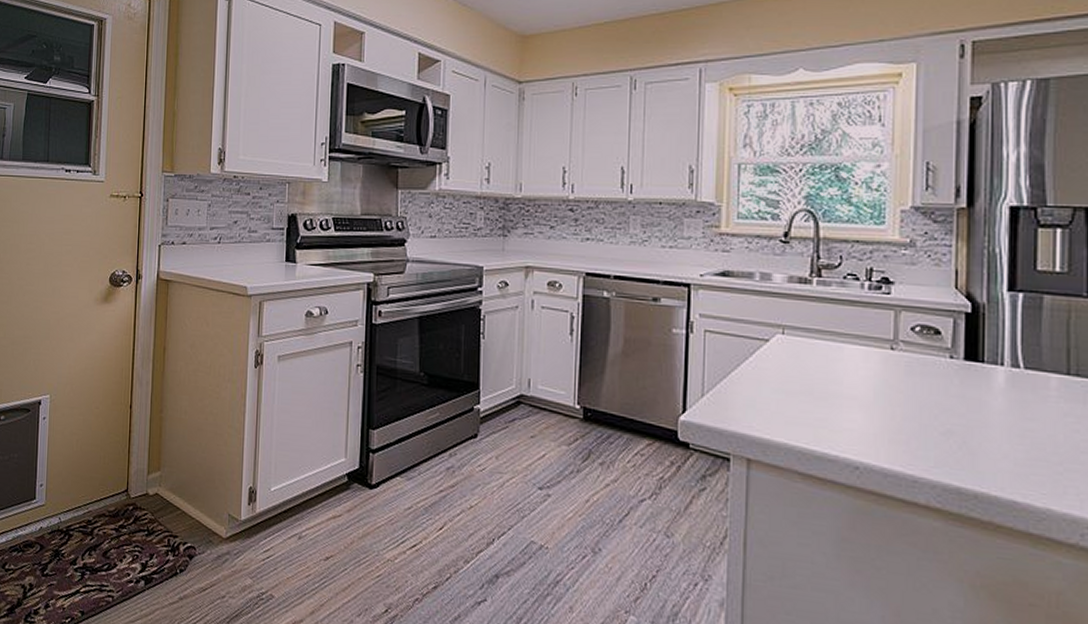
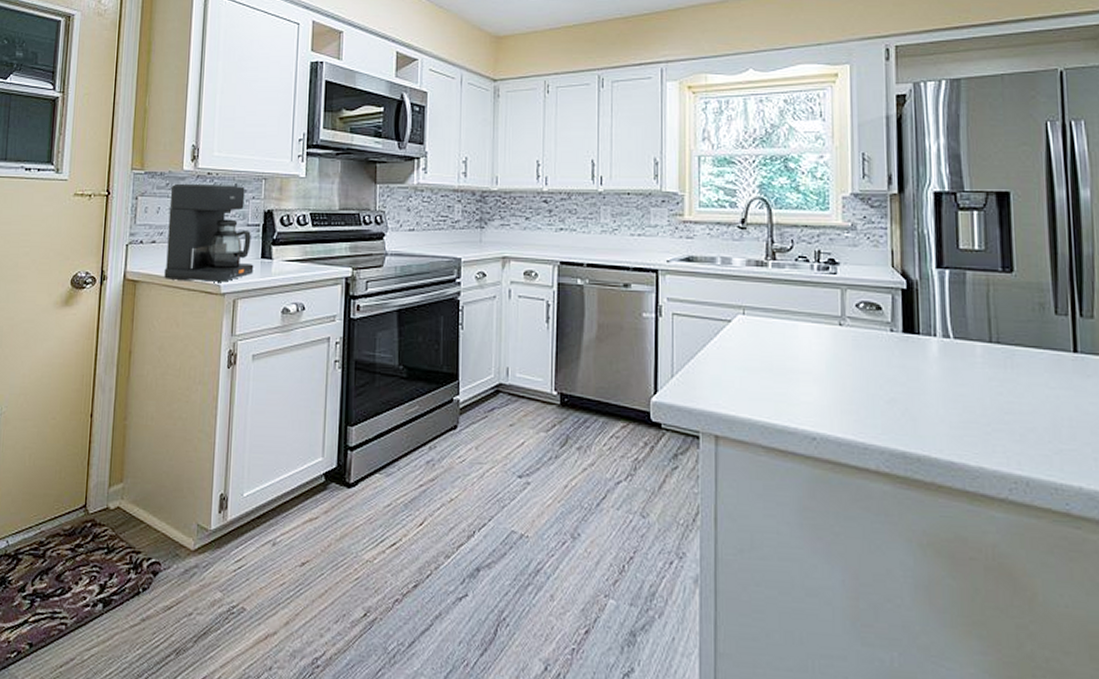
coffee maker: none [194,186,279,284] -> present [164,183,254,282]

